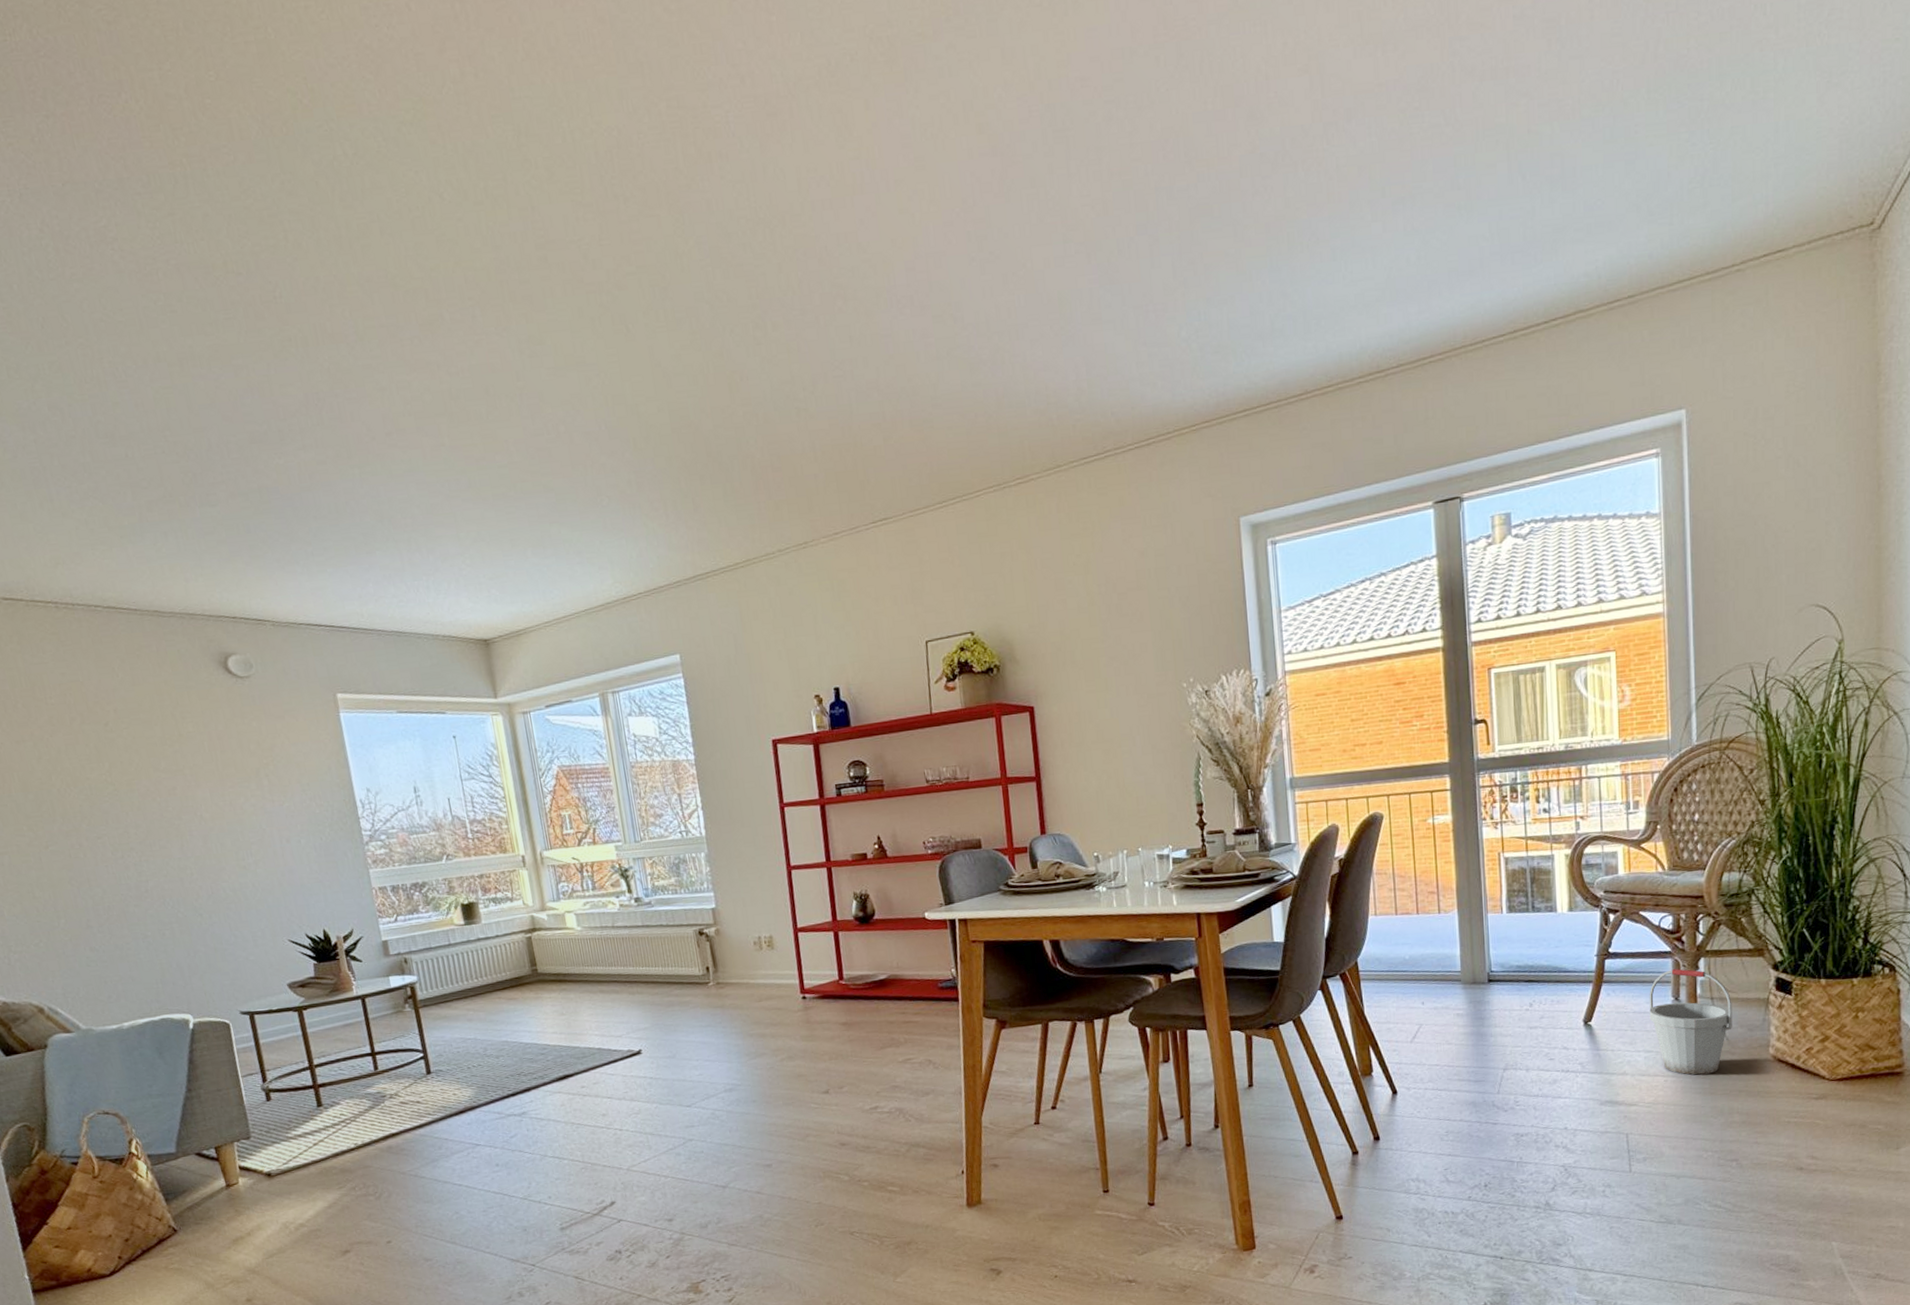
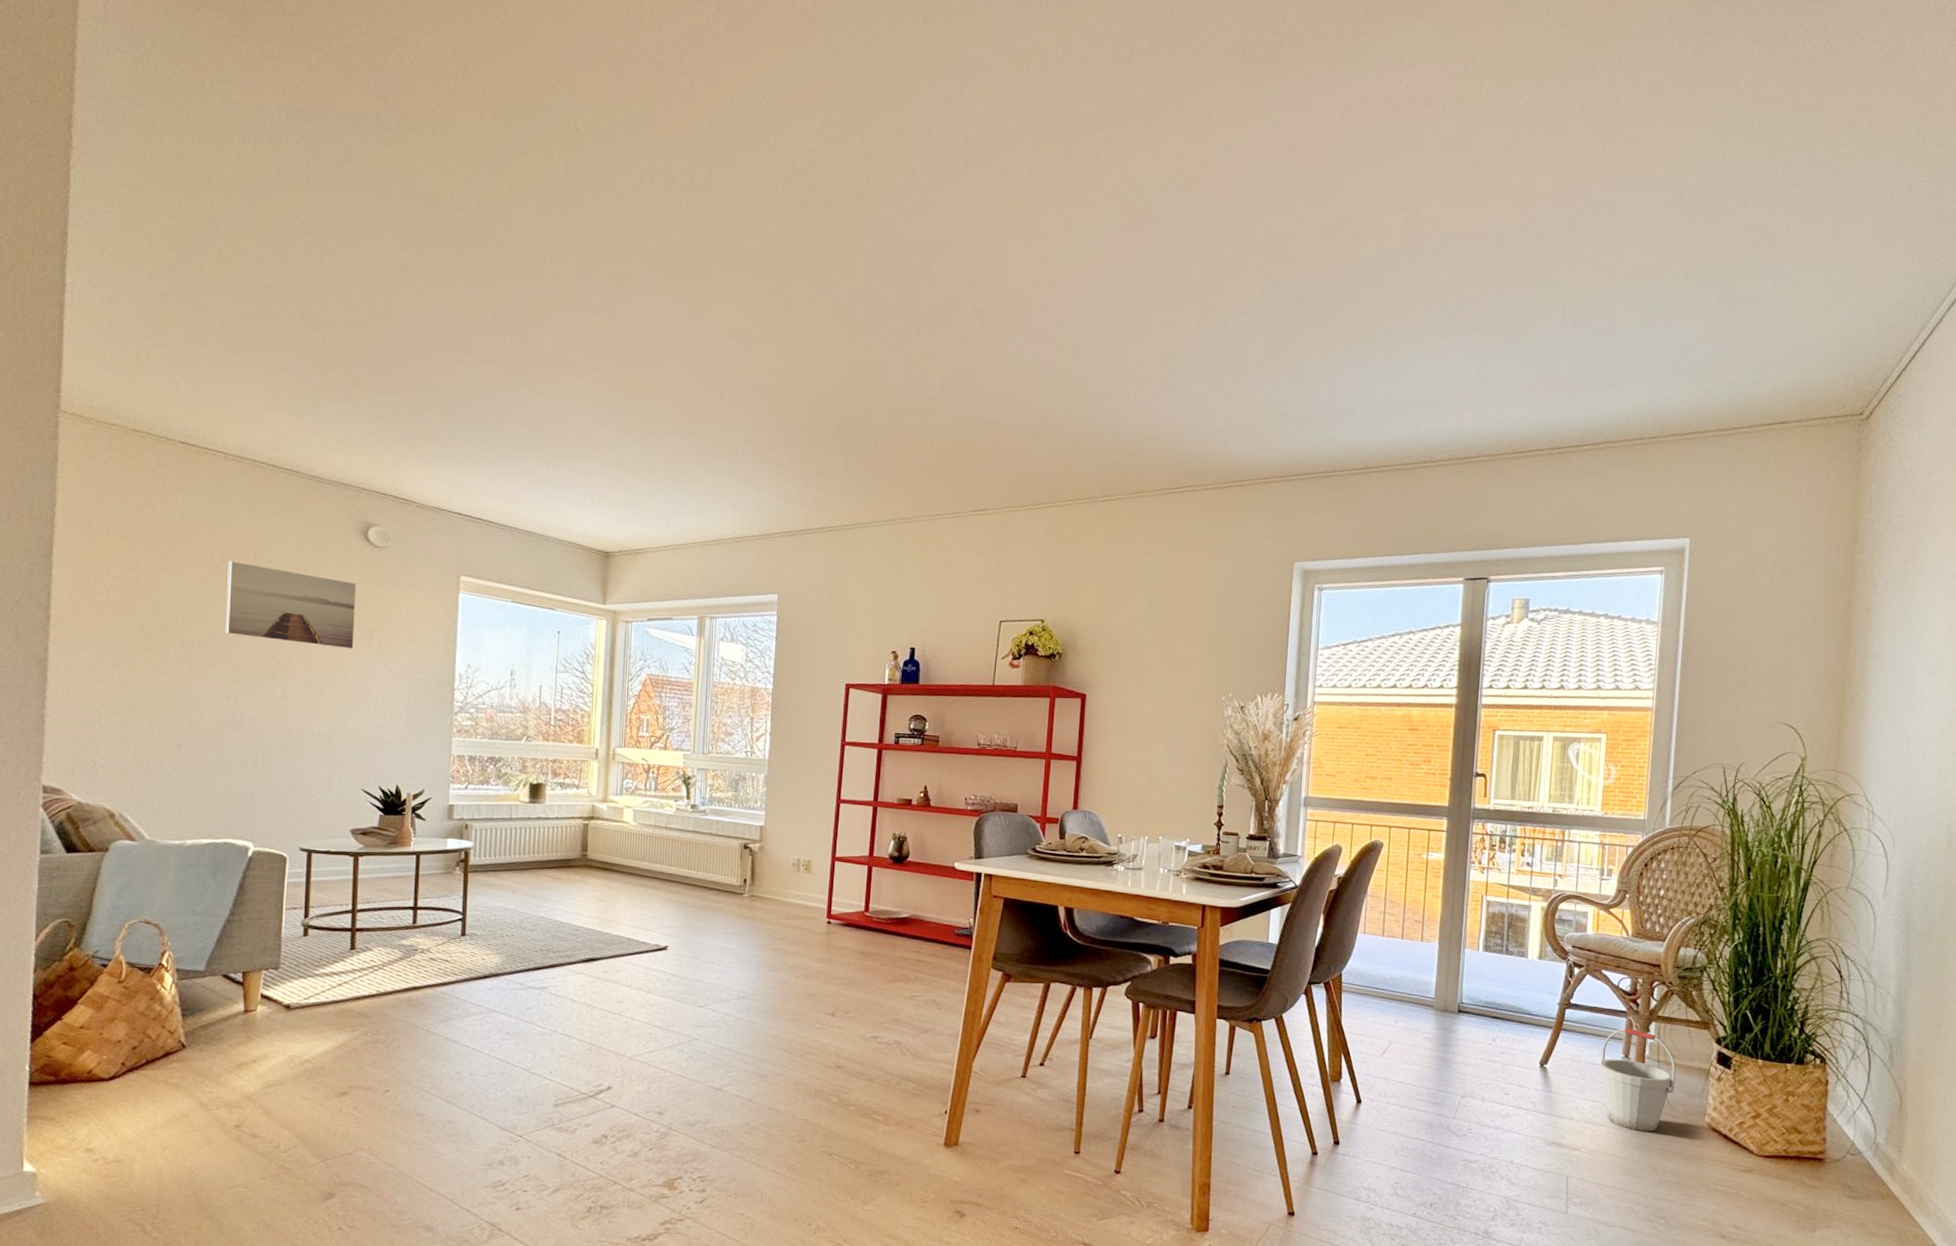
wall art: none [89,719,243,799] -> present [225,561,357,649]

